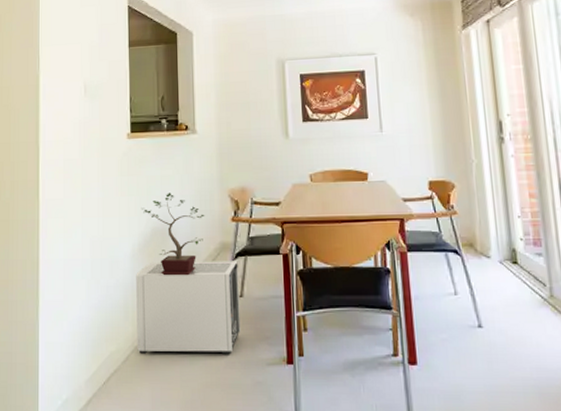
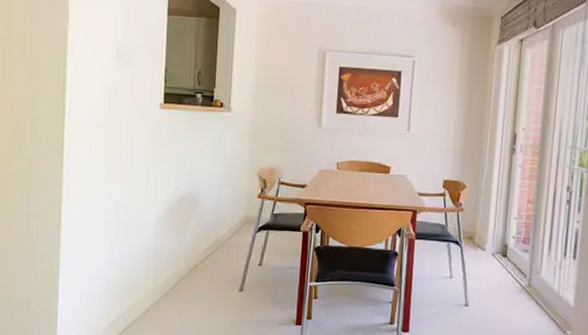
air purifier: present [136,261,241,355] -> none [157,227,260,314]
potted plant: present [141,193,205,276] -> none [169,165,233,243]

